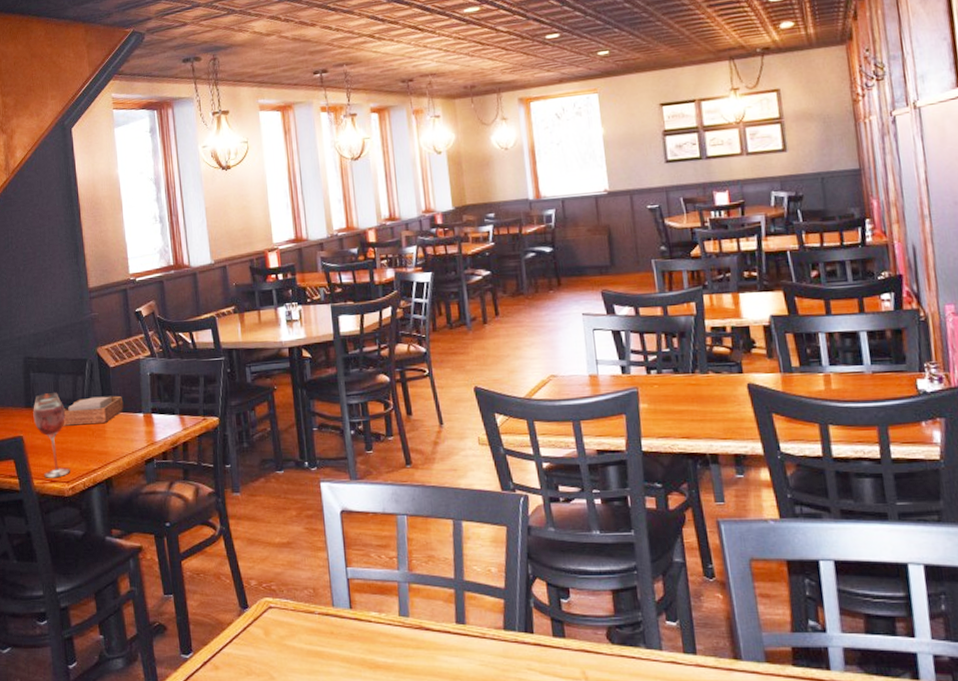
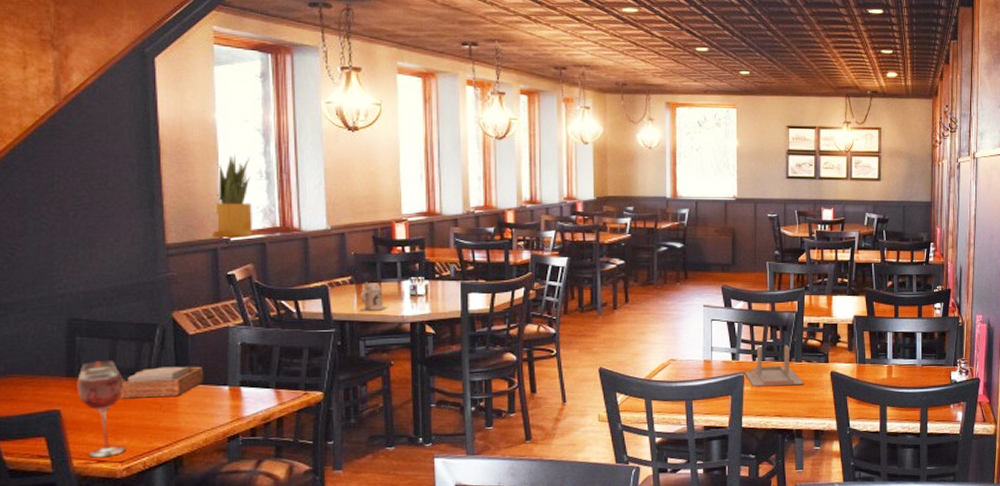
planter: none [121,204,152,280] -> present [211,155,252,238]
beer mug: none [243,310,268,339] -> present [360,281,389,311]
napkin holder: none [636,354,714,404] -> present [743,345,804,387]

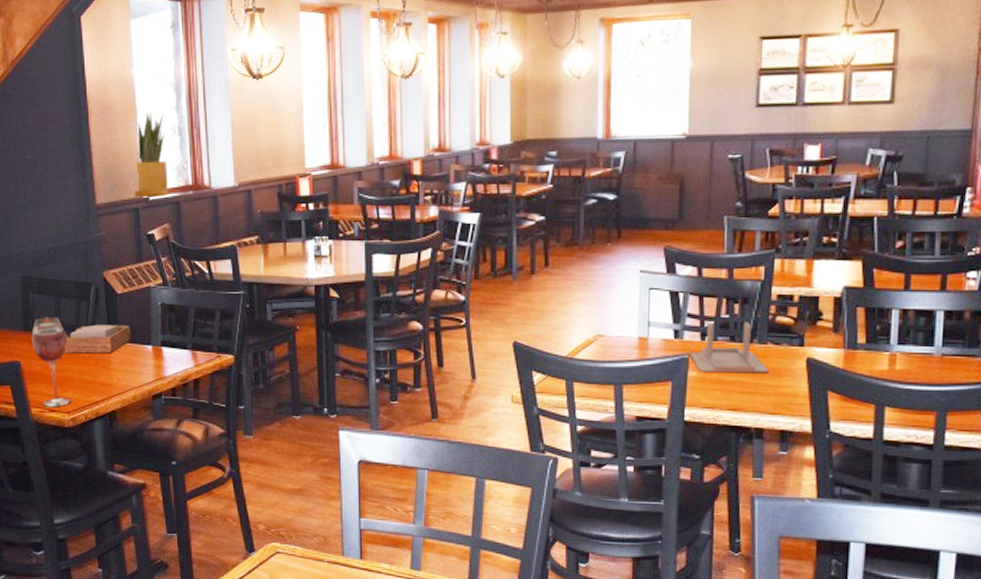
beer mug: present [360,281,389,311] -> none [266,241,294,272]

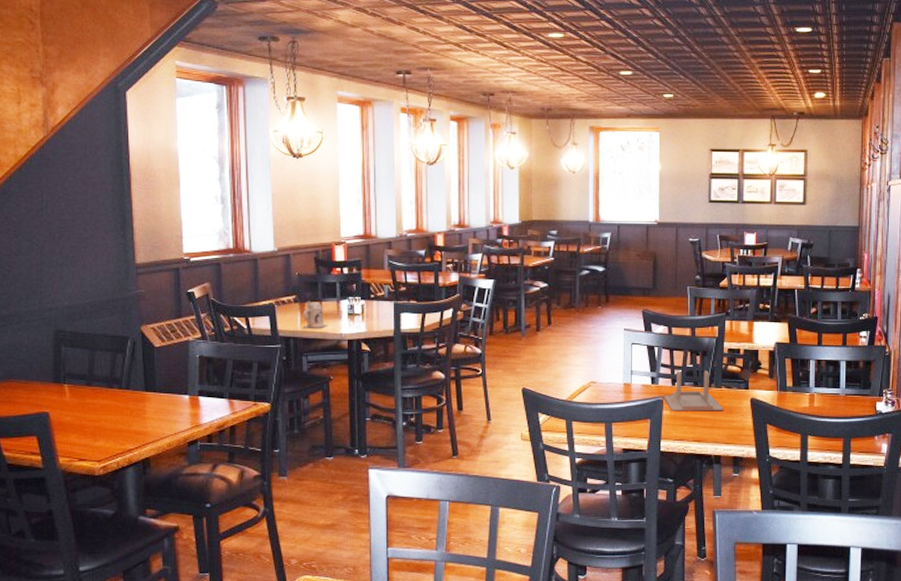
wineglass: present [32,317,71,408] -> none [62,369,103,457]
napkin holder: present [64,324,131,354] -> none [97,376,168,404]
planter: present [132,111,168,198] -> none [173,181,209,259]
beer mug: none [266,241,294,272] -> present [303,300,329,328]

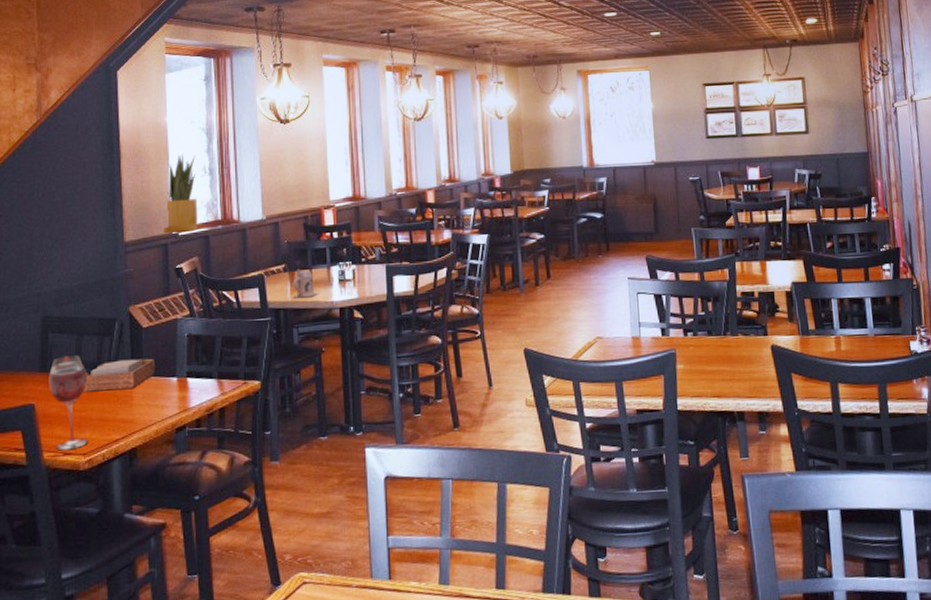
wineglass: none [62,369,103,457] -> present [49,355,88,451]
napkin holder: none [97,376,168,404] -> present [84,358,156,392]
planter: none [173,181,209,259] -> present [162,154,198,234]
napkin holder: present [662,370,723,412] -> none [674,317,742,365]

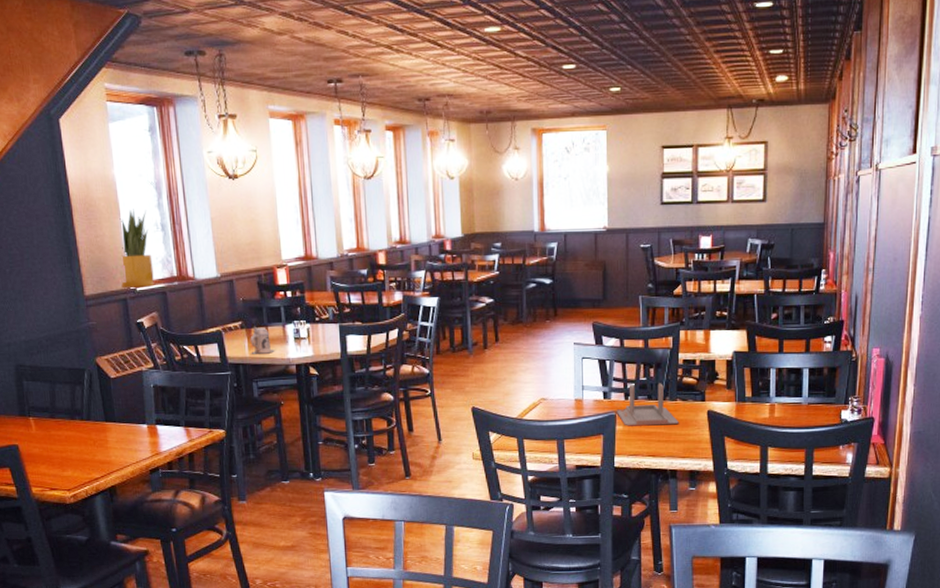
wineglass: present [49,355,88,451] -> none [28,402,71,486]
napkin holder: present [84,358,156,392] -> none [62,406,127,435]
napkin holder: none [674,317,742,365] -> present [615,383,679,426]

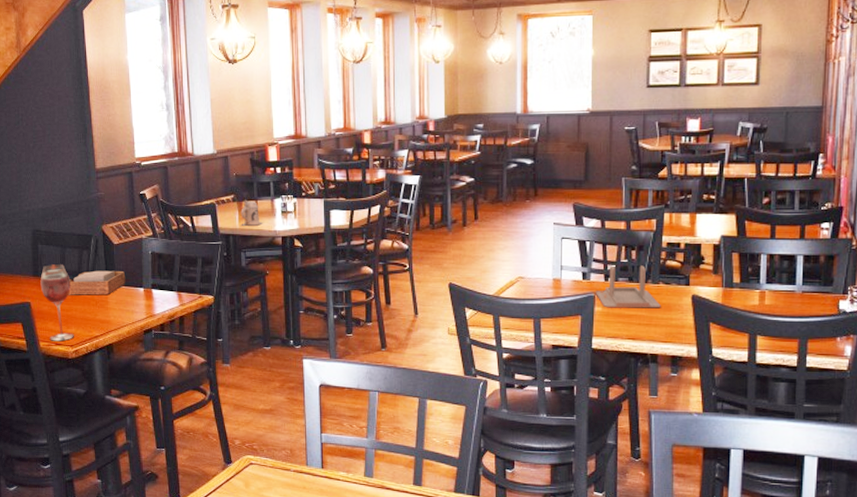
wineglass: none [28,402,71,486] -> present [40,264,74,342]
napkin holder: none [62,406,127,435] -> present [68,270,126,296]
planter: present [119,209,154,289] -> none [127,90,157,163]

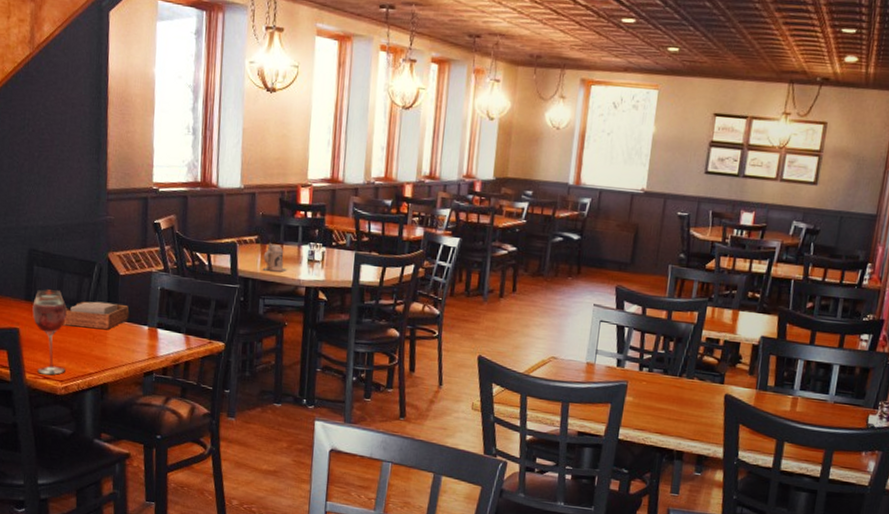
napkin holder: present [594,265,661,309] -> none [627,355,693,405]

